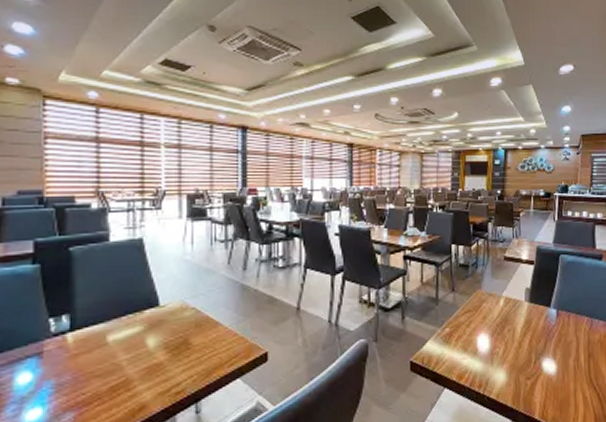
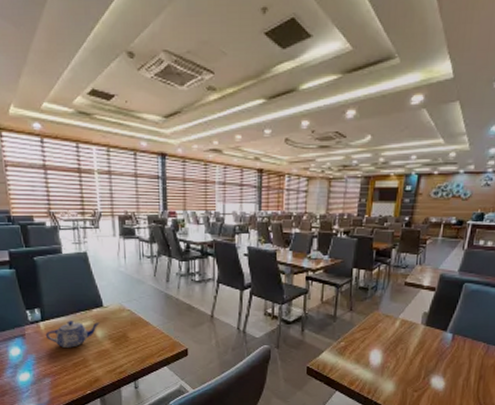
teapot: none [73,327,153,366] -> present [45,321,100,348]

